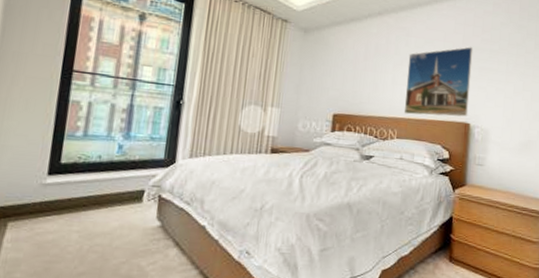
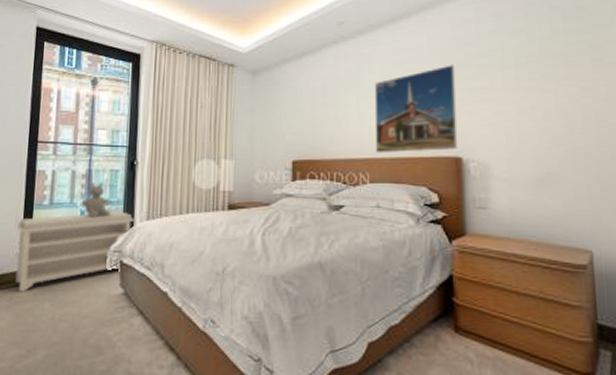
bench: none [38,147,178,223] -> present [15,211,135,292]
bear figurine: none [118,117,152,153] -> present [80,182,111,218]

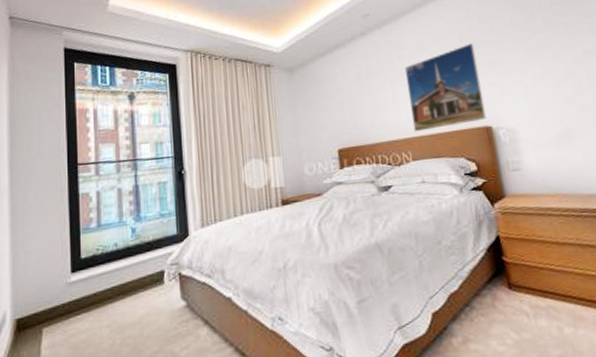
bench: present [15,211,135,292] -> none [63,223,190,323]
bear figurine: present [80,182,111,218] -> none [130,196,163,234]

